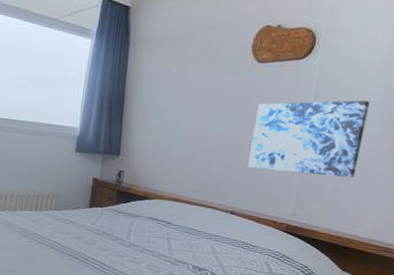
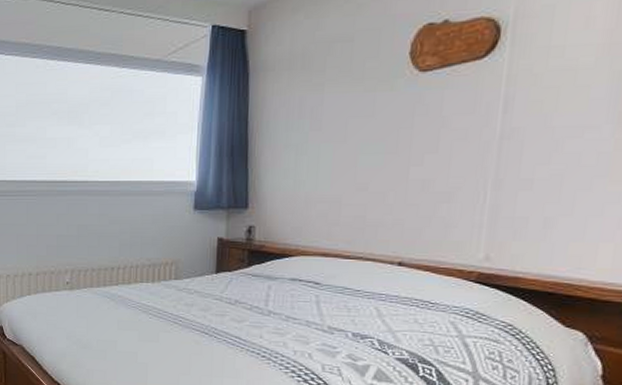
wall art: present [247,100,370,178] -> none [416,98,589,205]

